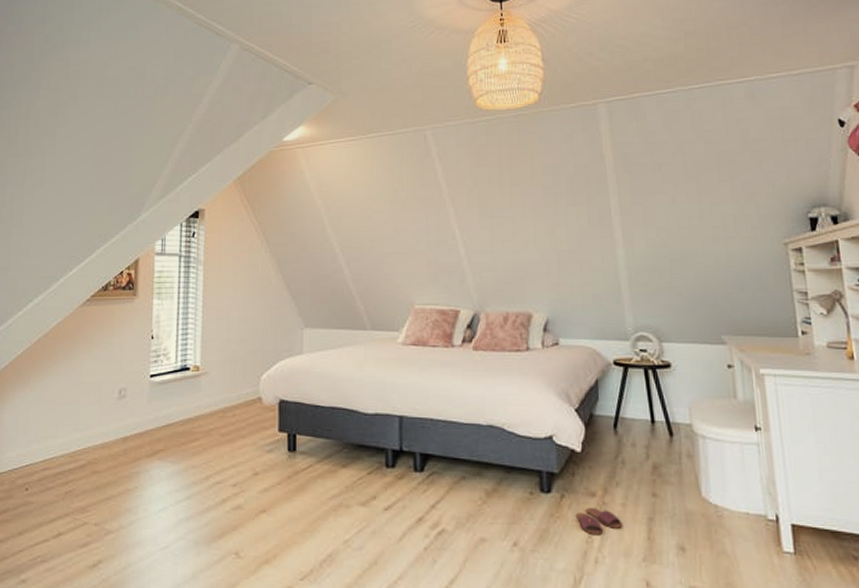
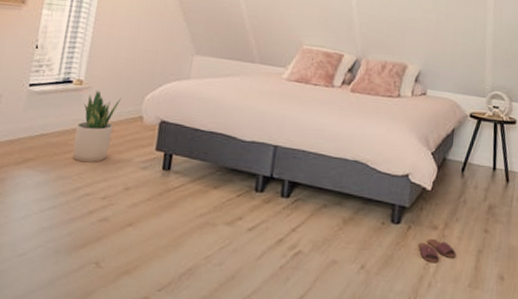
planter: none [199,374,239,450] -> present [72,90,122,163]

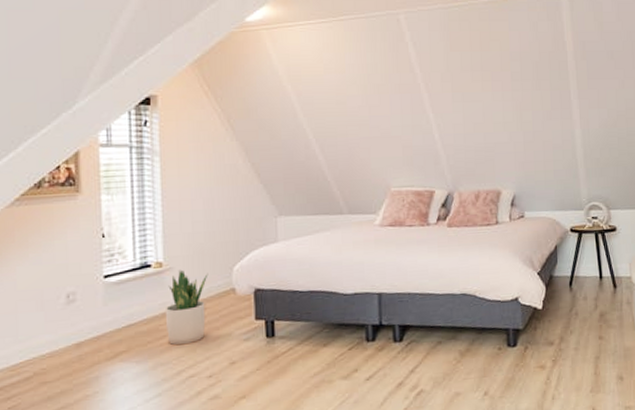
slippers: present [419,238,456,263] -> none [538,353,575,377]

